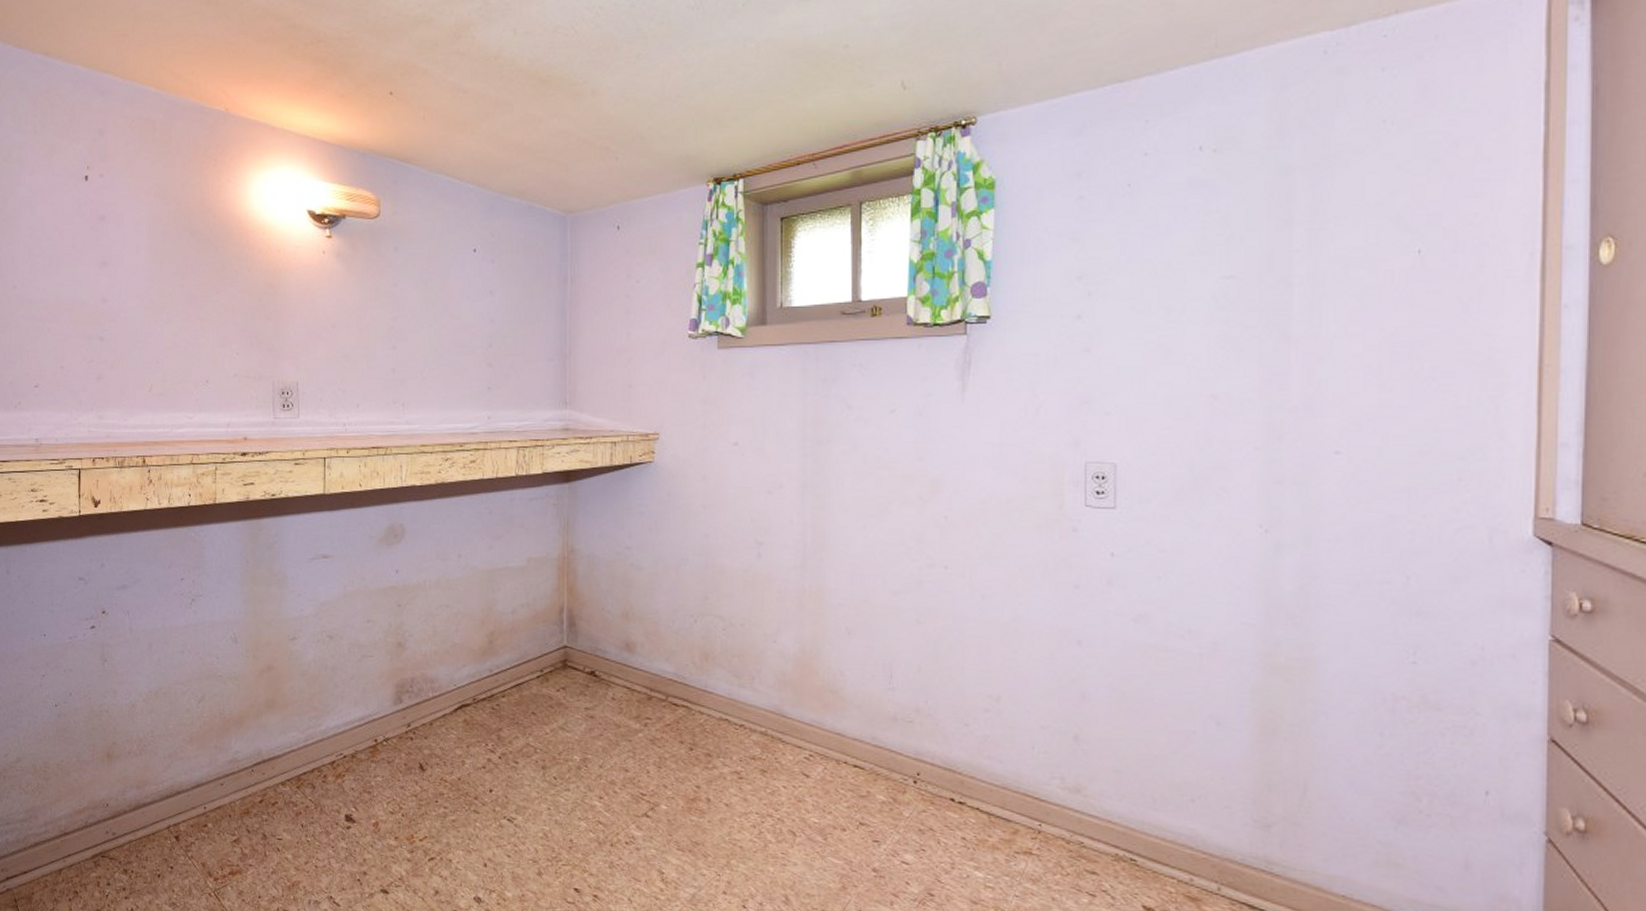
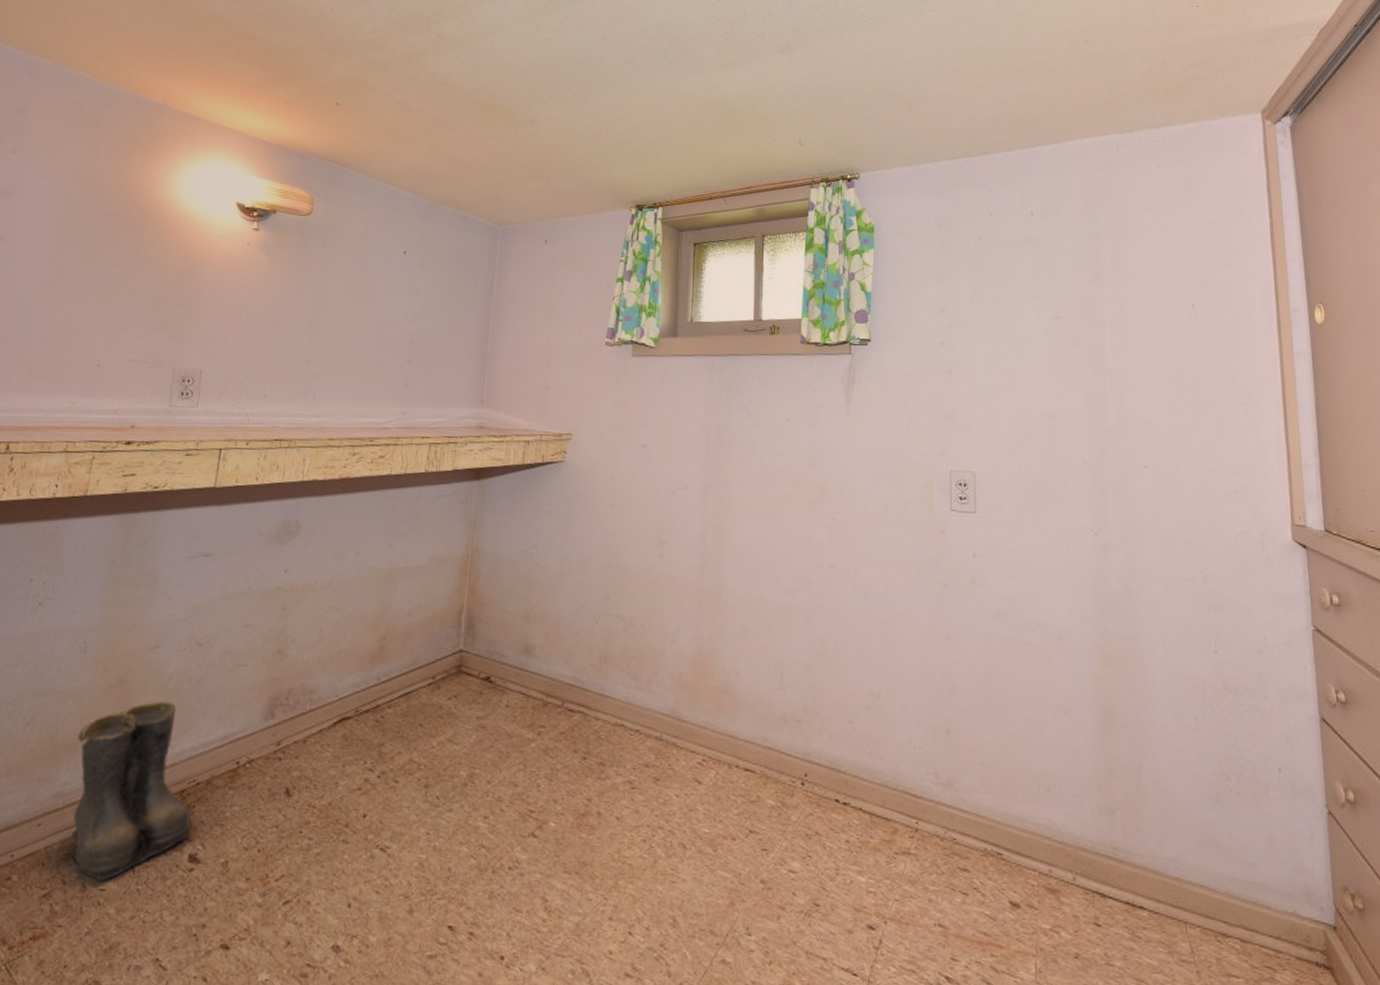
boots: none [241,685,350,832] -> present [66,701,198,881]

